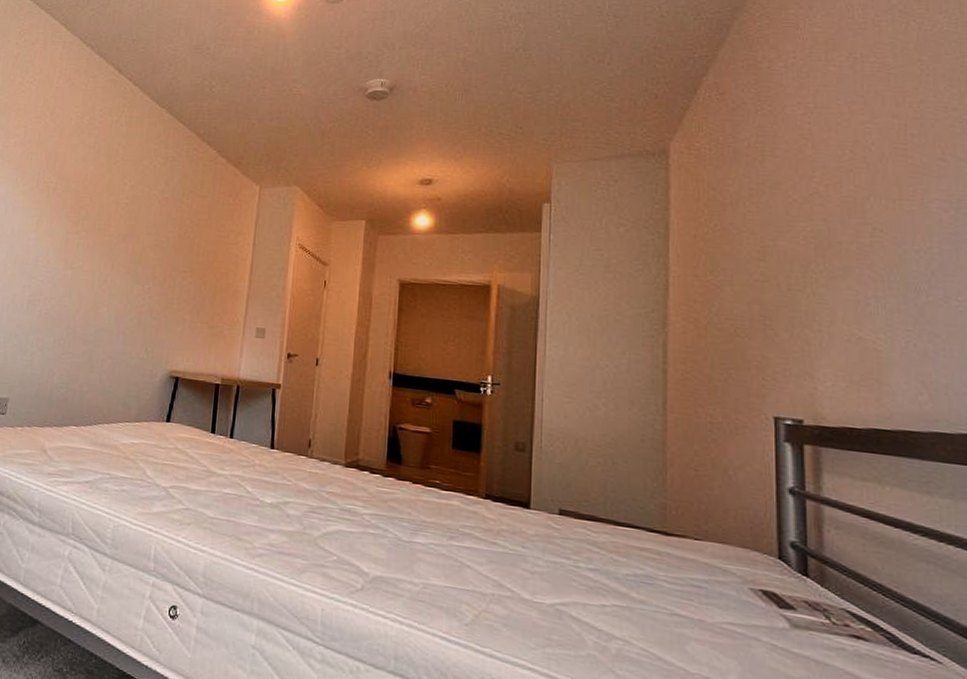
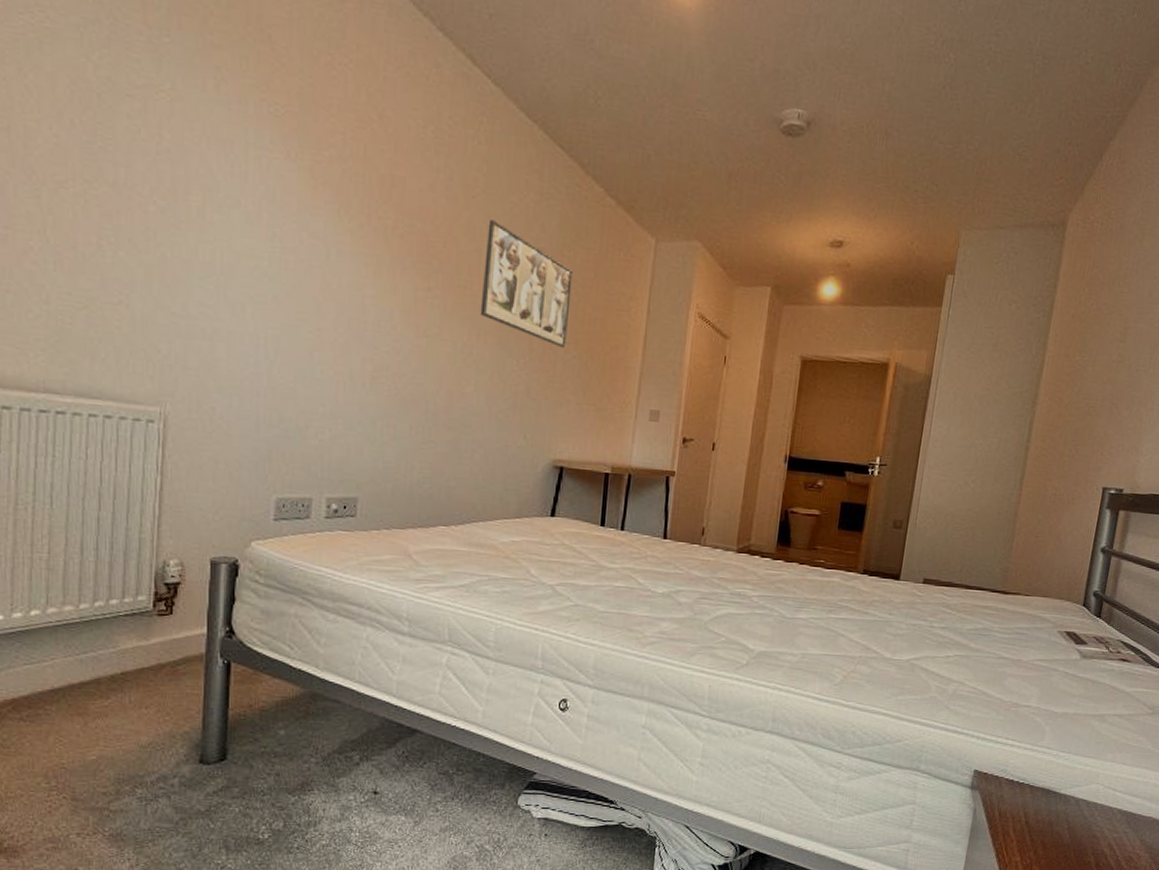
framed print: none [114,178,190,276] -> present [480,219,573,349]

